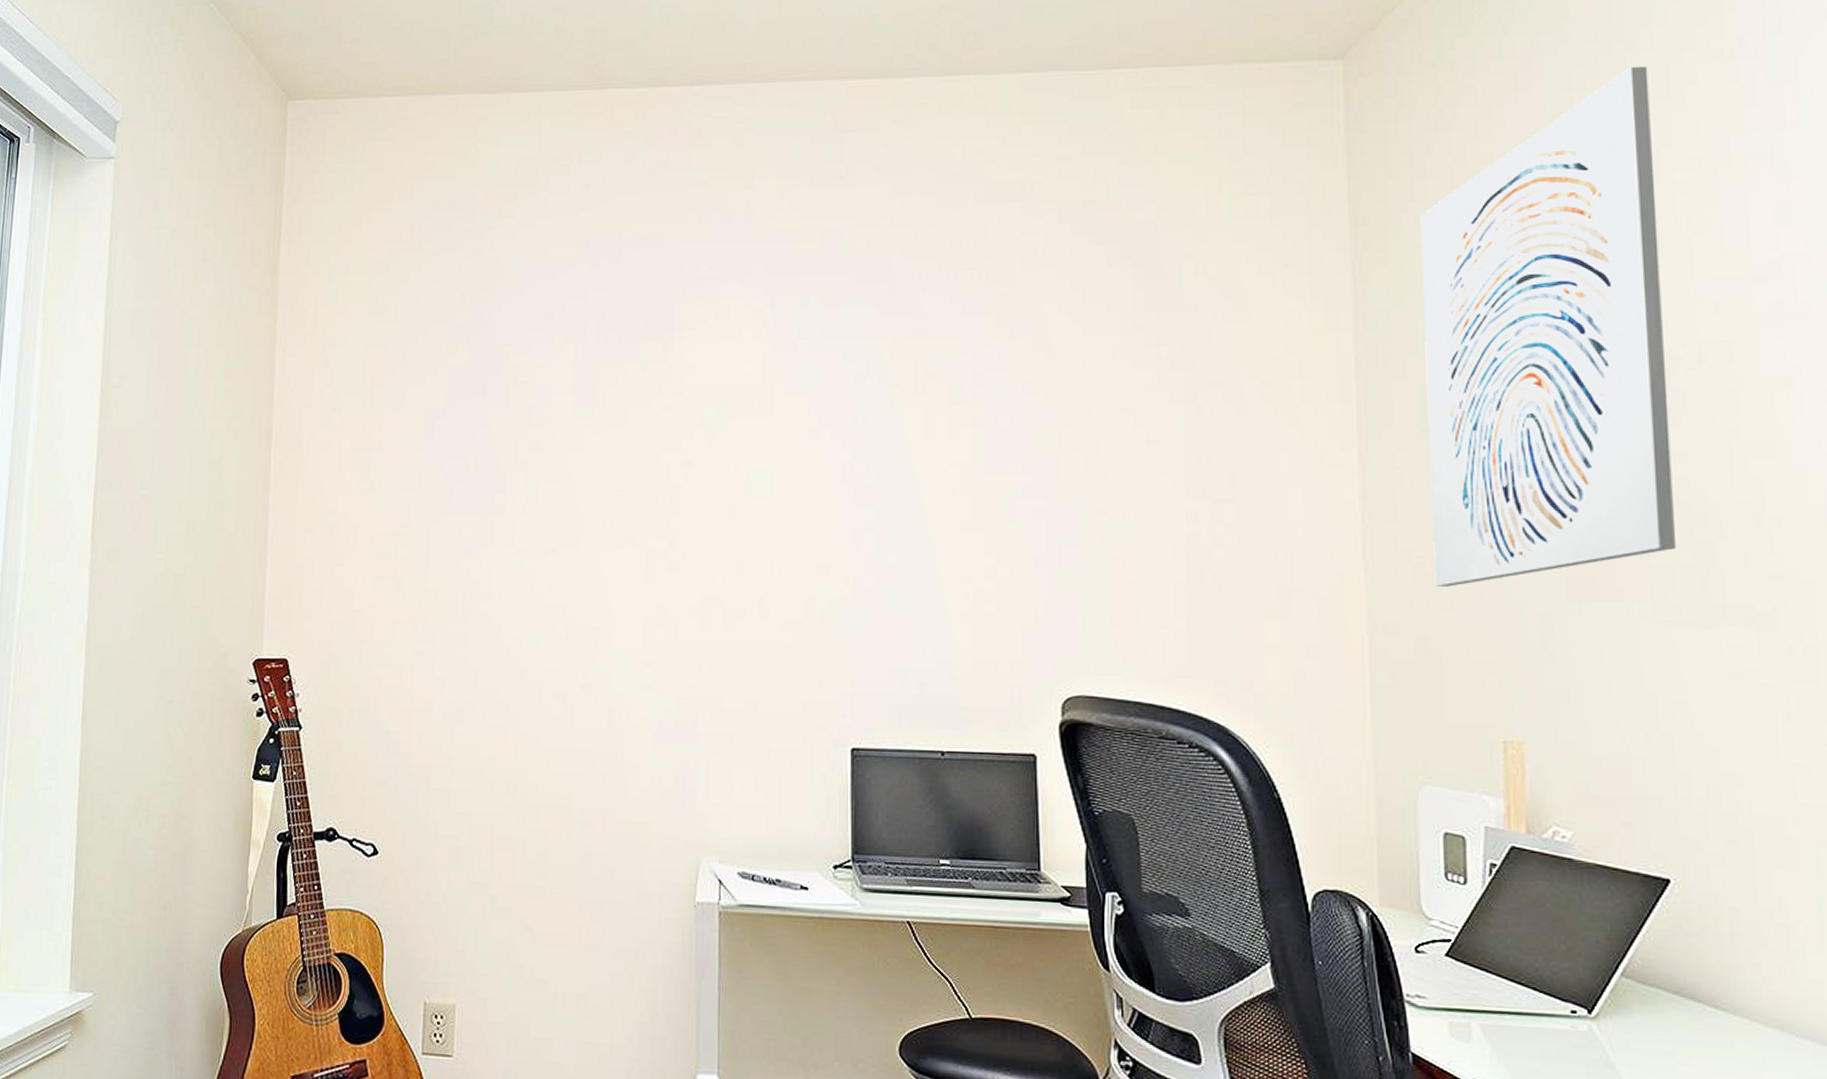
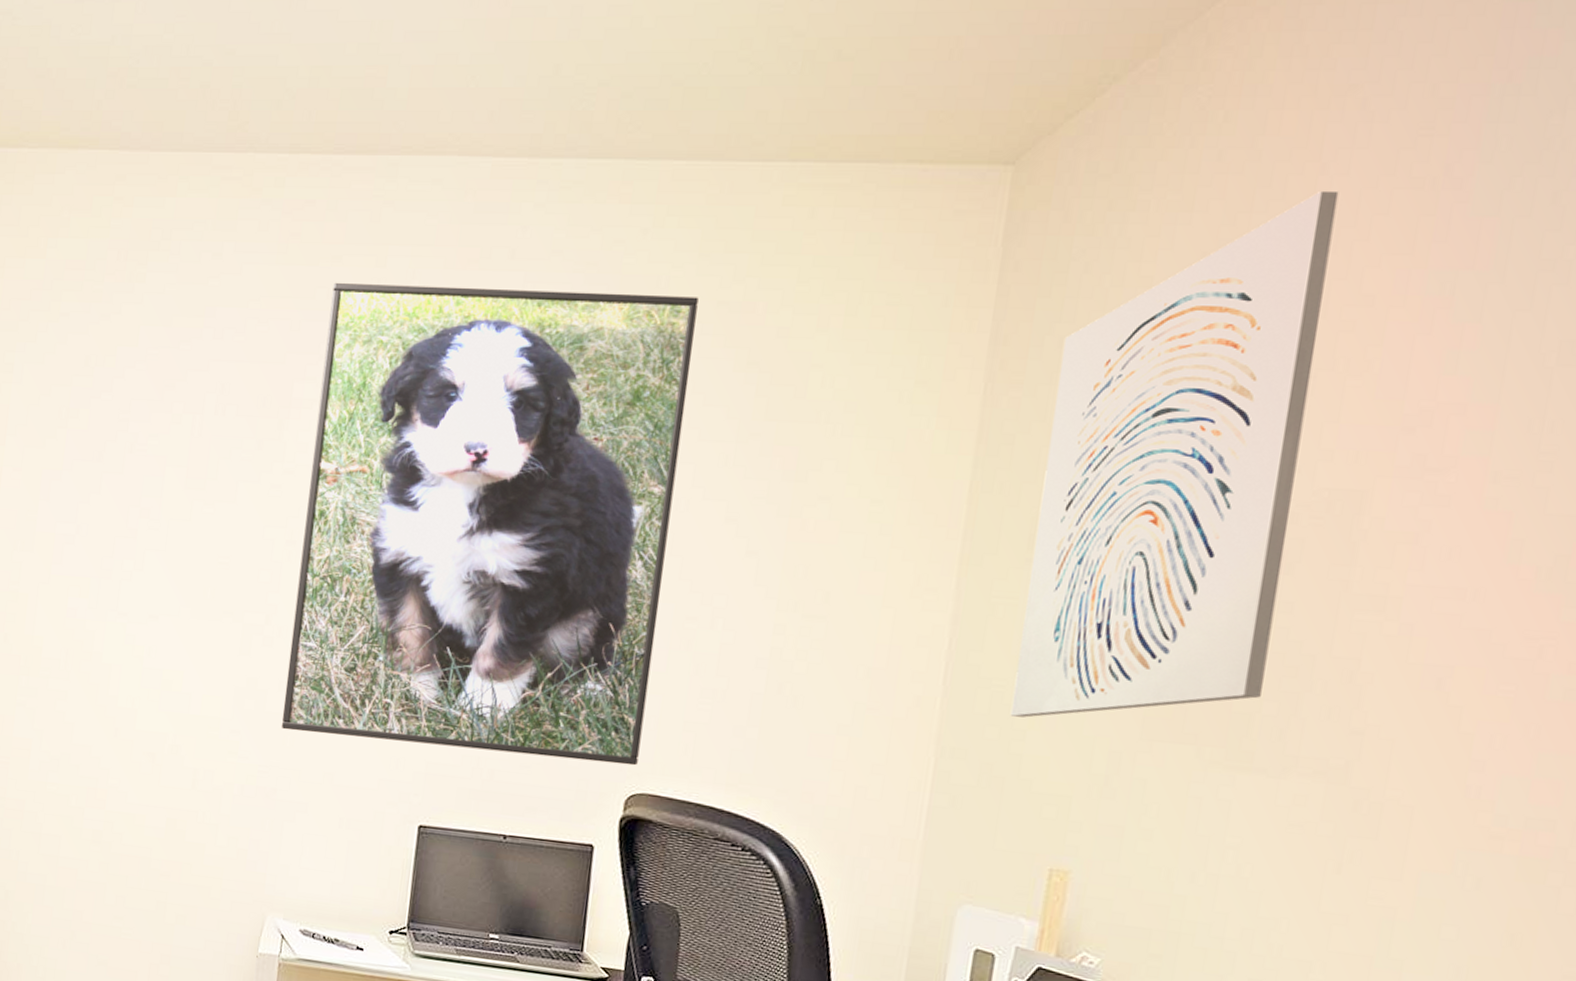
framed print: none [695,198,1069,667] -> present [281,282,699,766]

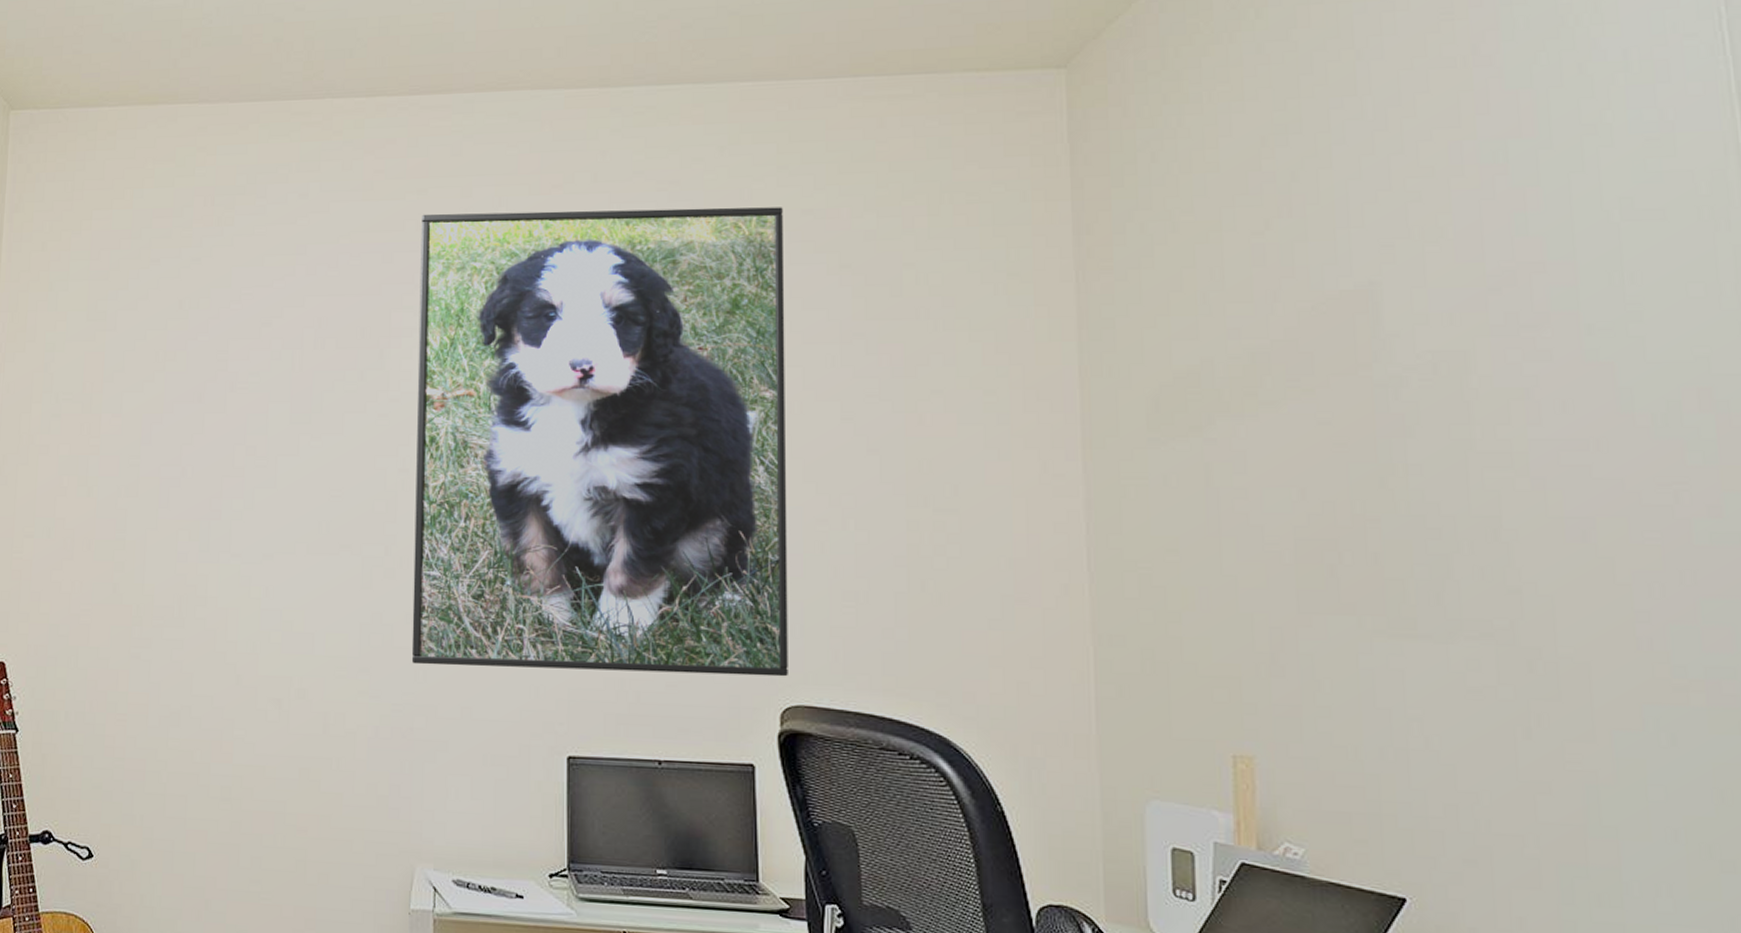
wall art: present [1010,190,1339,718] -> none [1144,74,1410,599]

